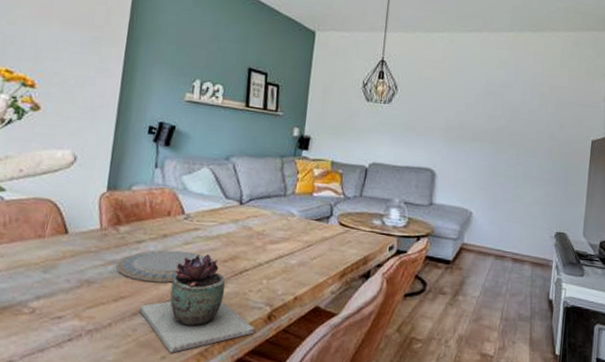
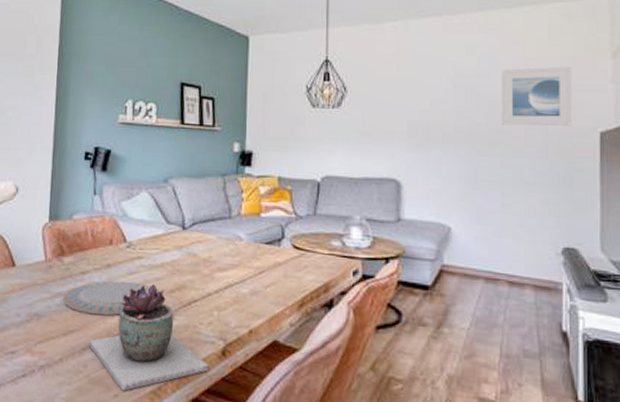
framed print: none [520,82,576,134] -> present [502,66,572,126]

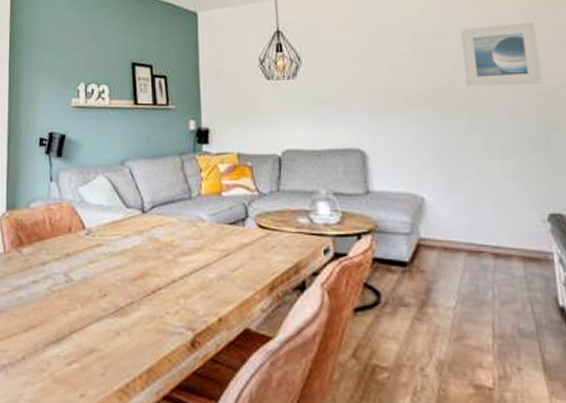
plate: present [62,280,161,316] -> none [22,270,123,309]
succulent plant: present [88,284,208,391] -> none [51,273,178,390]

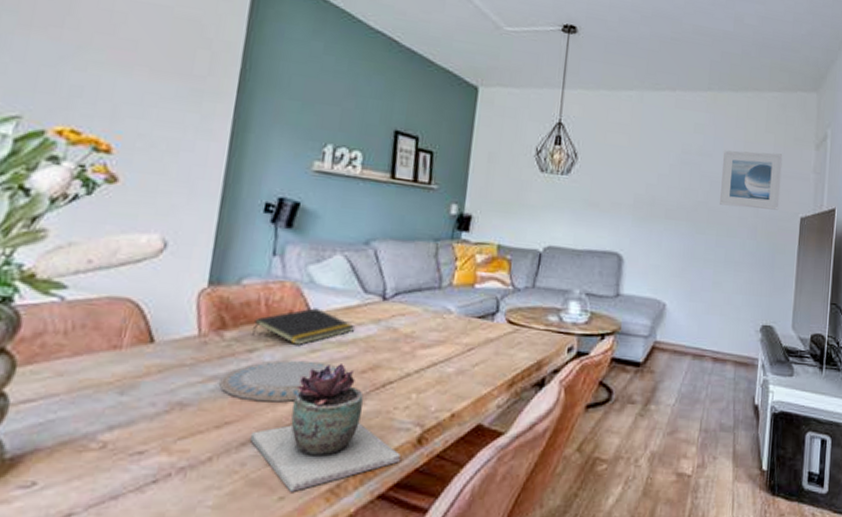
plate: none [22,270,123,309] -> present [218,360,350,403]
notepad: none [42,224,123,257] -> present [251,308,356,345]
succulent plant: none [51,273,178,390] -> present [249,364,400,492]

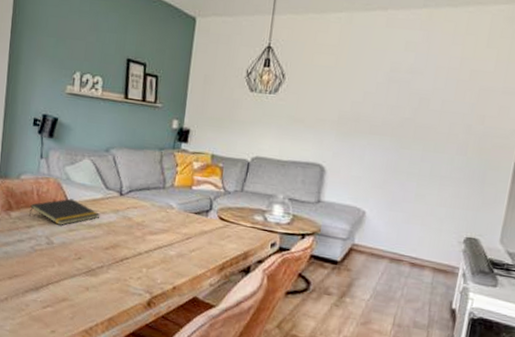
plate: present [218,360,350,403] -> none [9,235,97,266]
succulent plant: present [249,364,400,492] -> none [30,241,135,329]
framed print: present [720,150,783,210] -> none [428,67,505,127]

